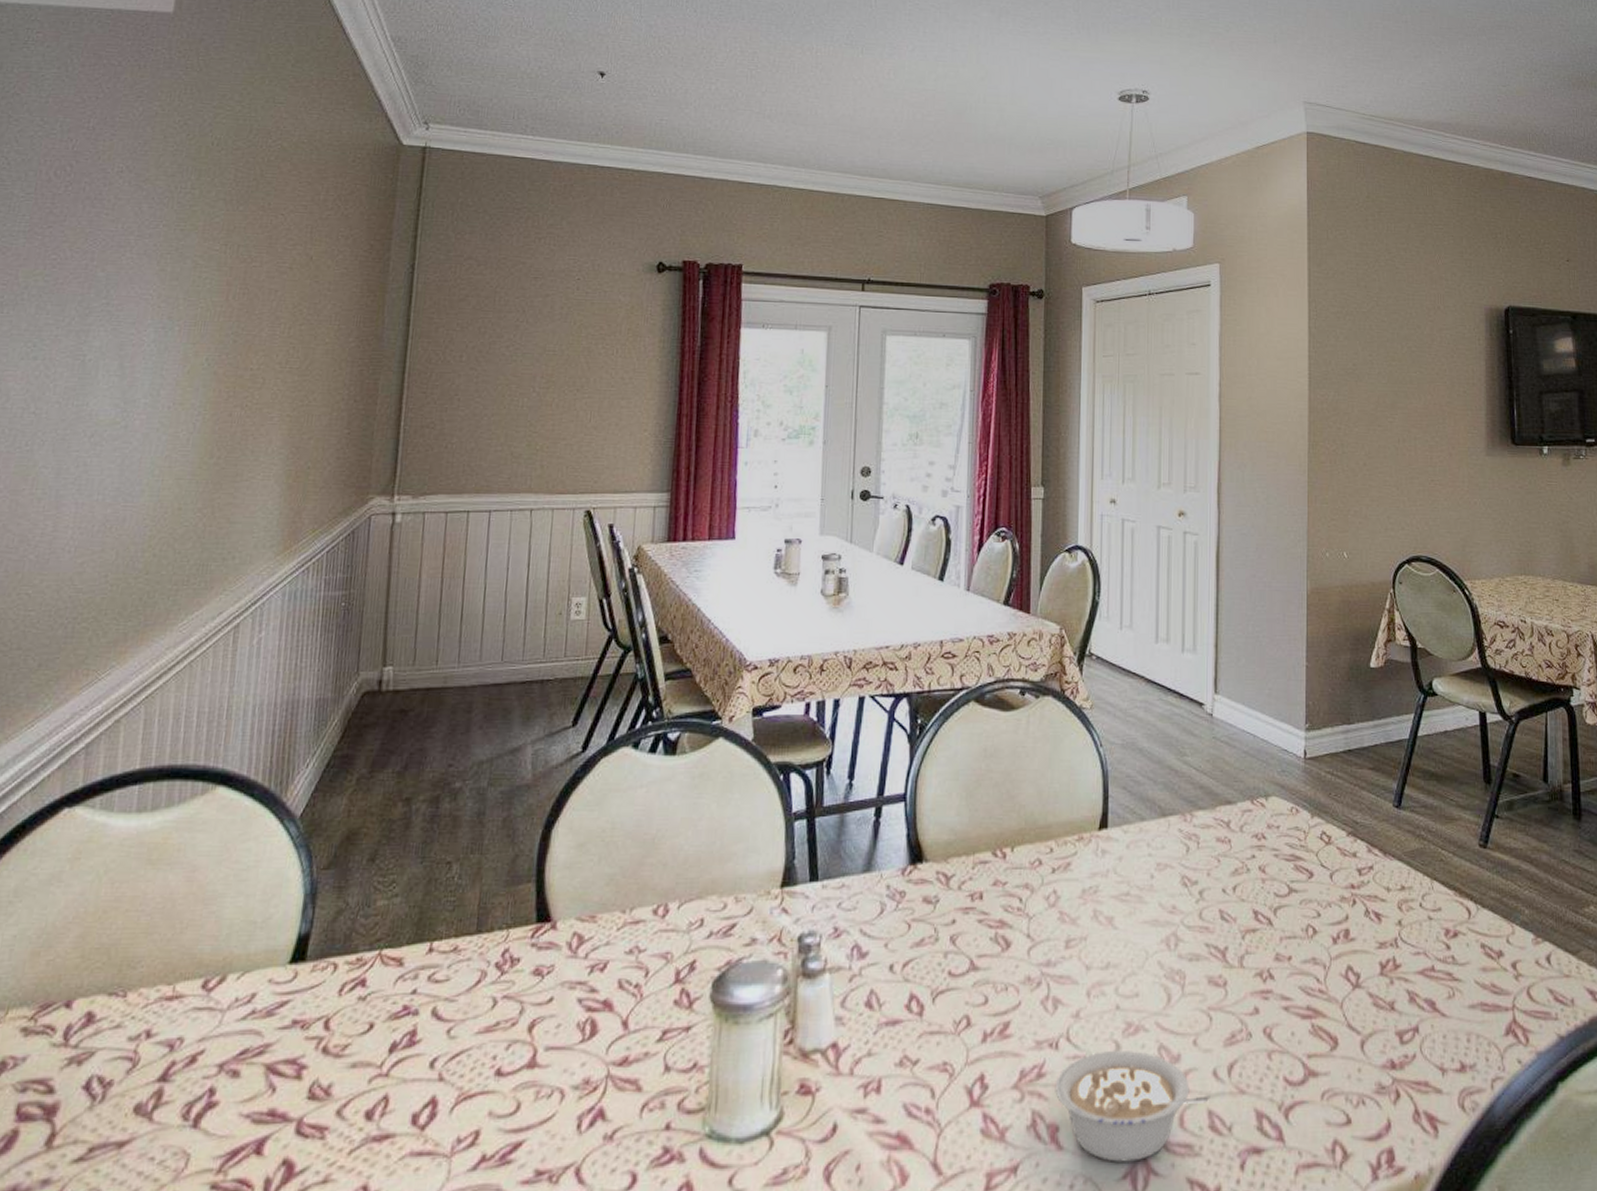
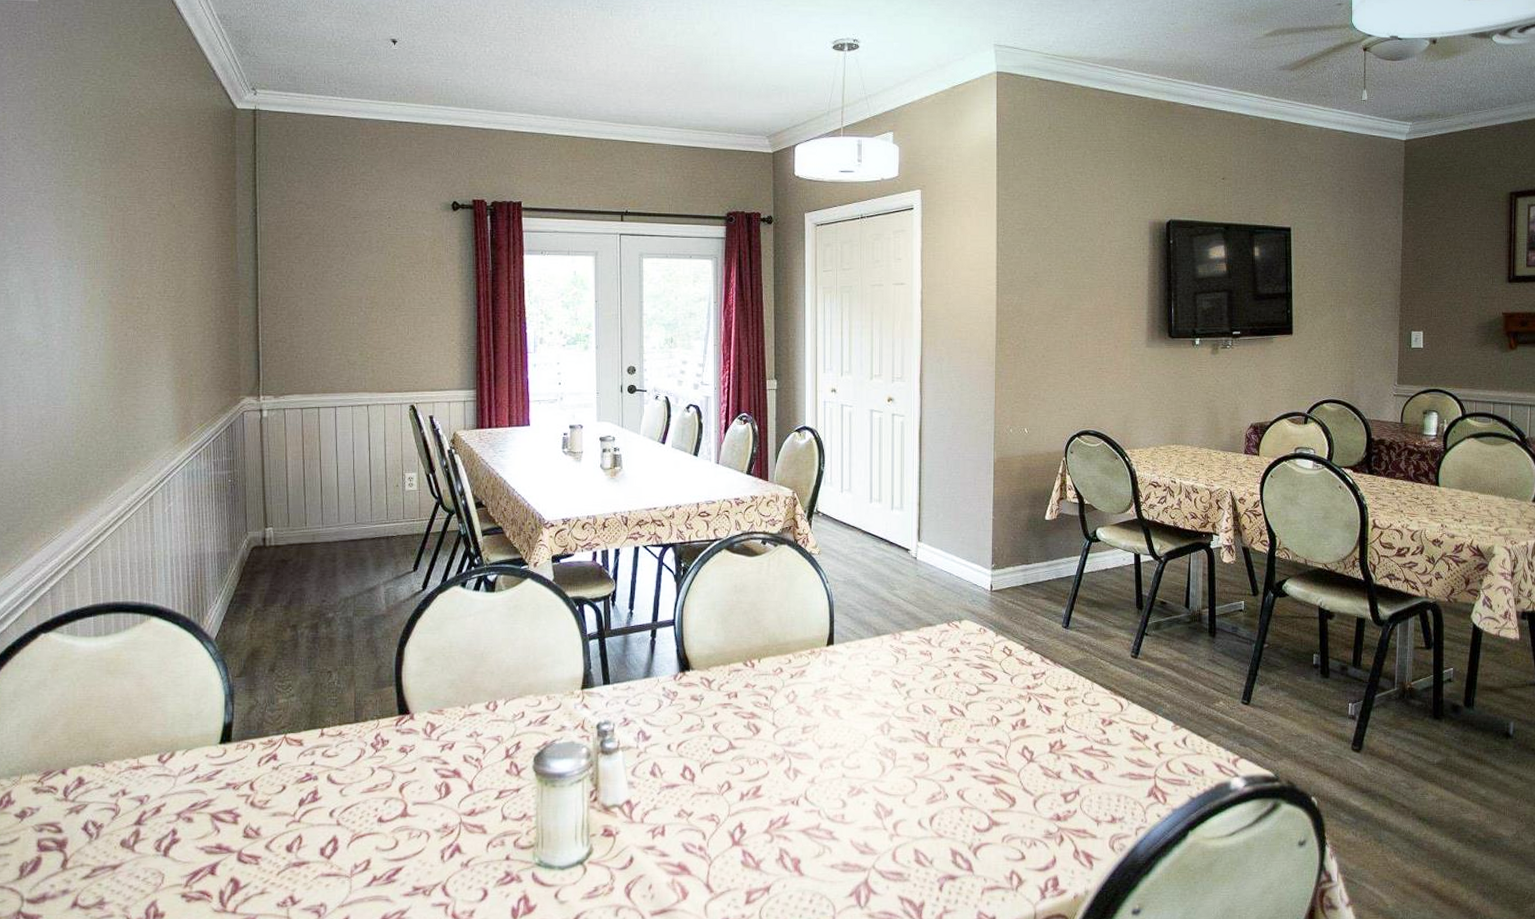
legume: present [1055,1050,1210,1162] -> none [797,806,916,885]

